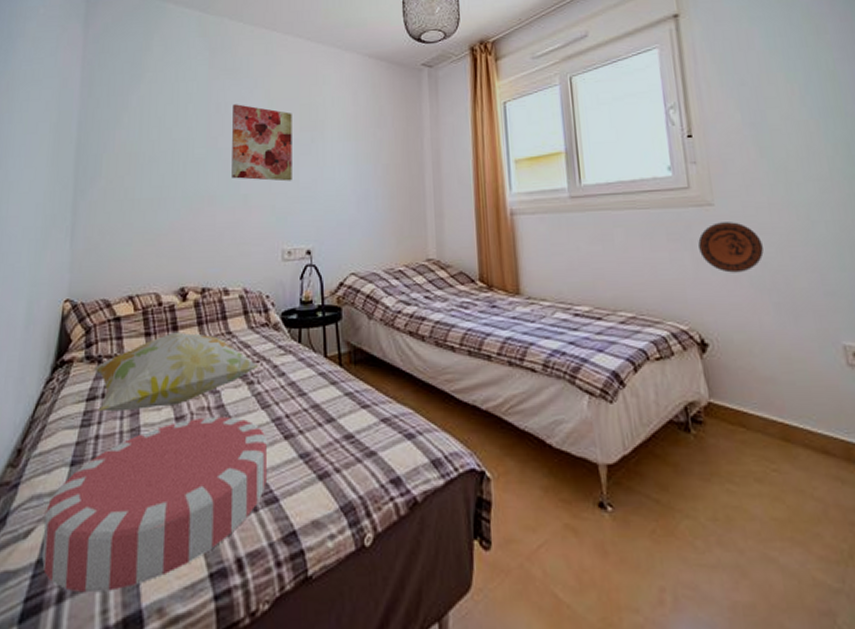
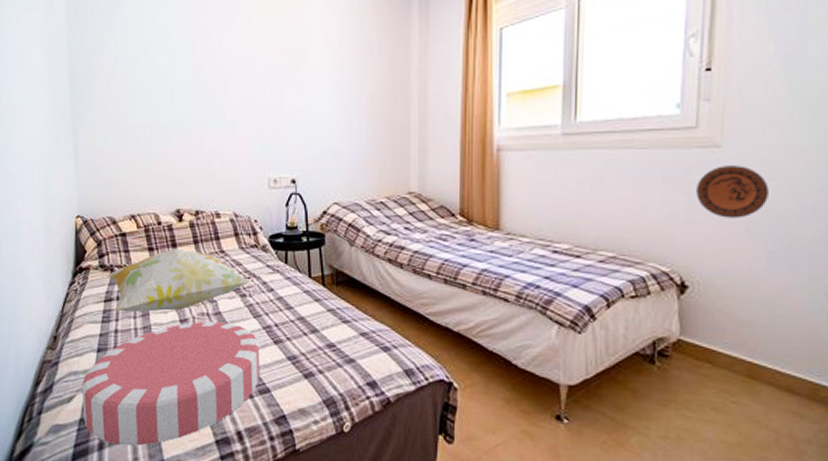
wall art: present [232,104,292,182] -> none [215,28,276,111]

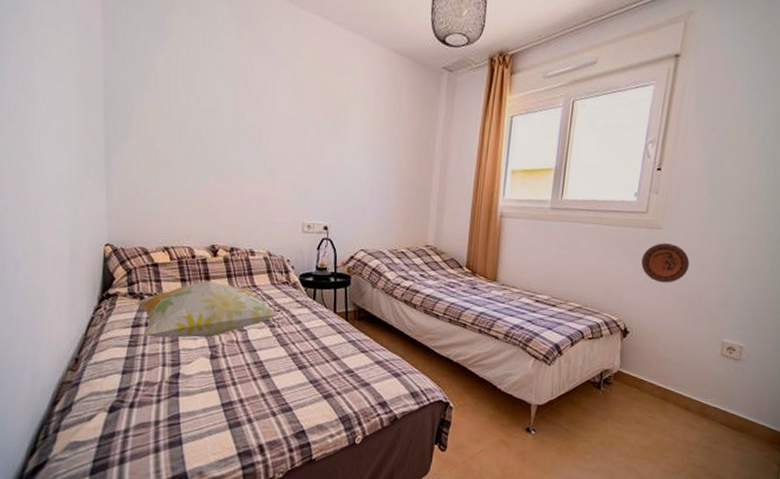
cushion: present [82,321,260,446] -> none [104,348,284,460]

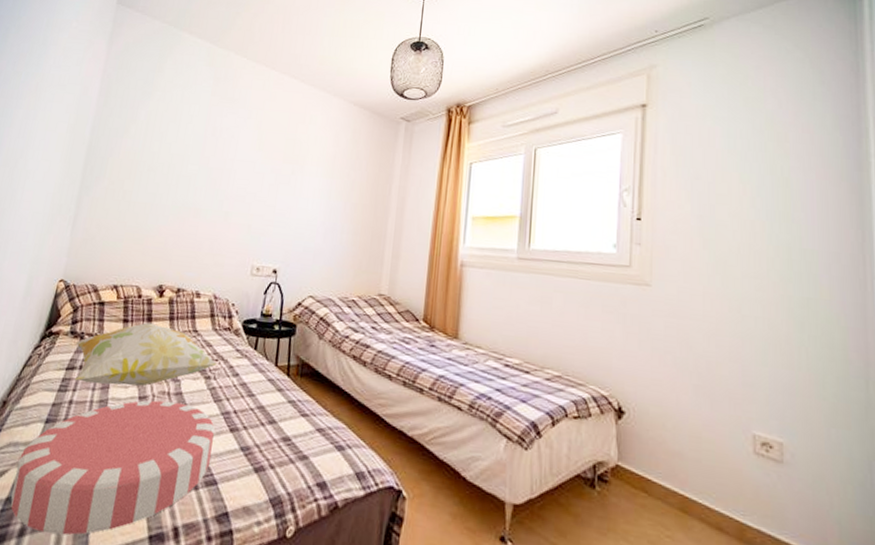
cushion: none [104,348,284,460] -> present [11,400,215,535]
decorative plate: present [641,243,690,283] -> none [631,302,691,352]

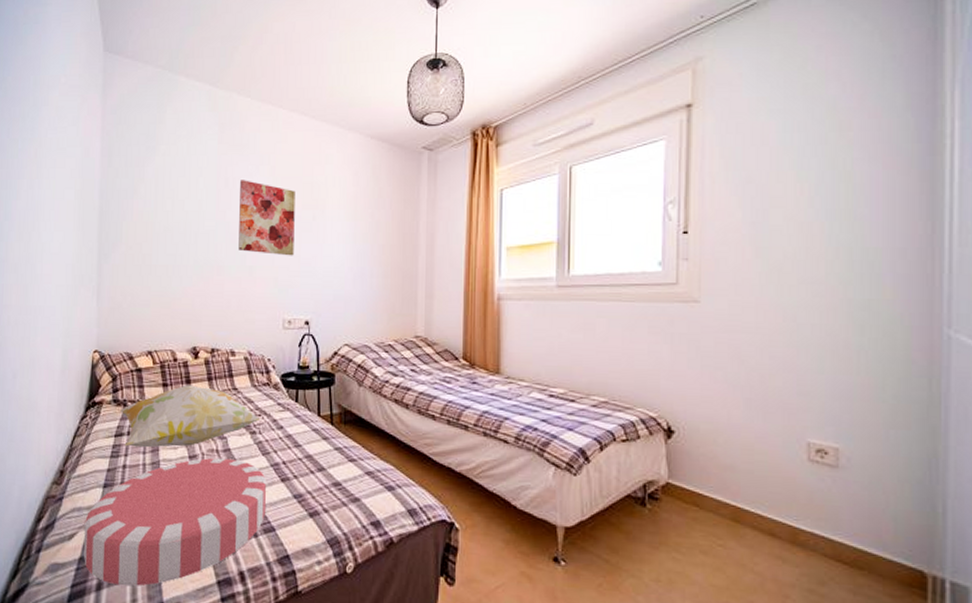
wall art: none [217,130,278,206] -> present [238,180,295,256]

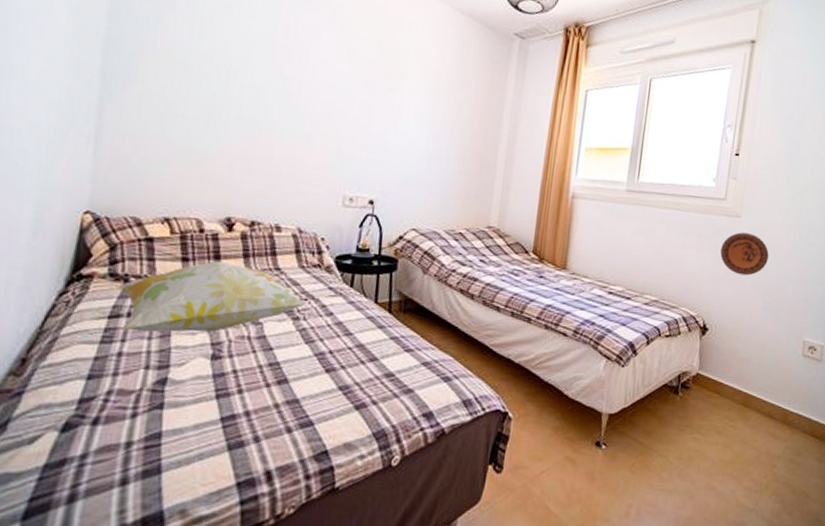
cushion: present [84,457,266,586] -> none [51,345,308,496]
wall art: present [238,180,295,256] -> none [295,31,371,128]
decorative plate: none [679,319,743,368] -> present [720,232,769,276]

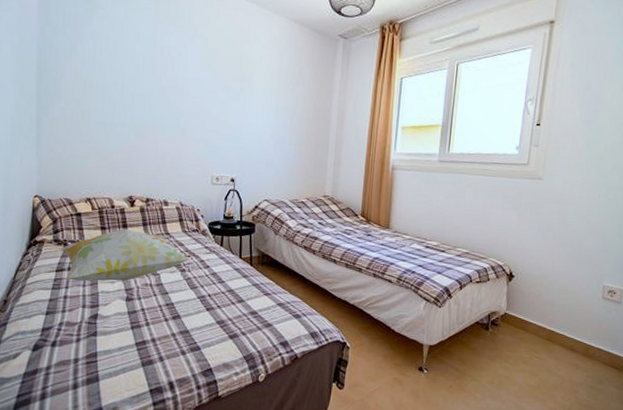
decorative plate: present [720,232,769,276] -> none [524,192,570,230]

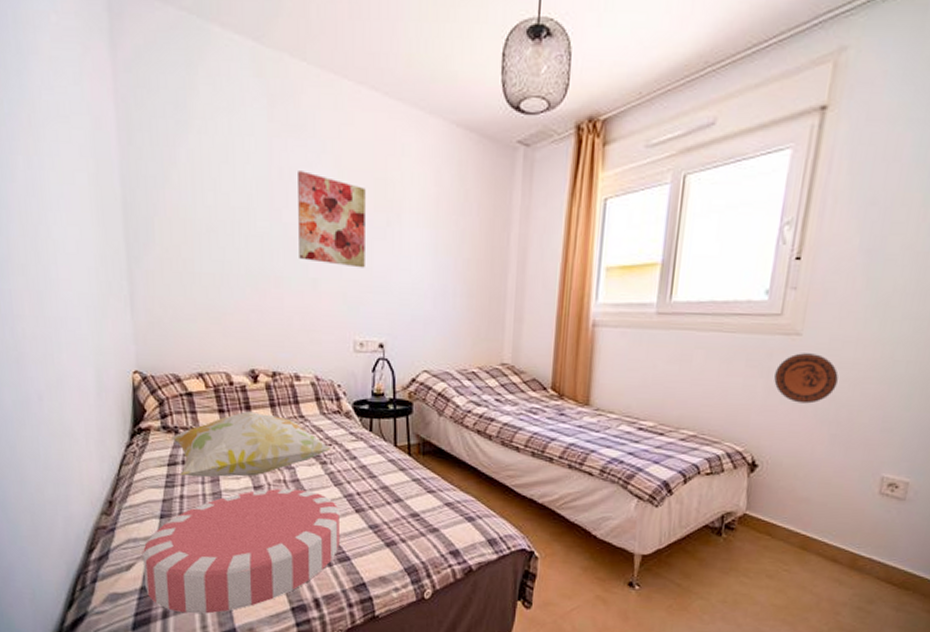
cushion: none [28,290,194,395] -> present [143,488,339,614]
wall art: none [172,49,226,122] -> present [298,171,366,268]
decorative plate: none [524,192,570,230] -> present [774,353,838,404]

